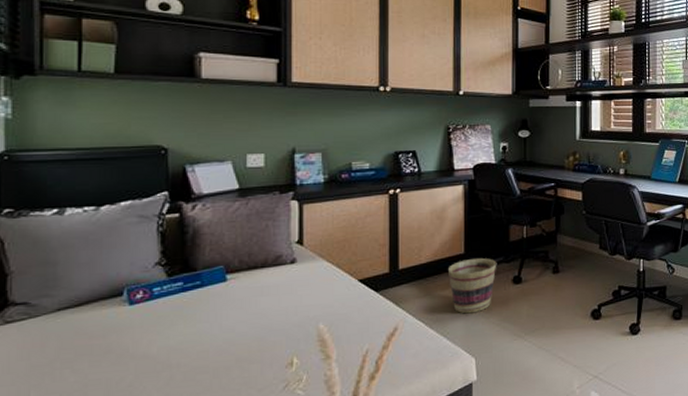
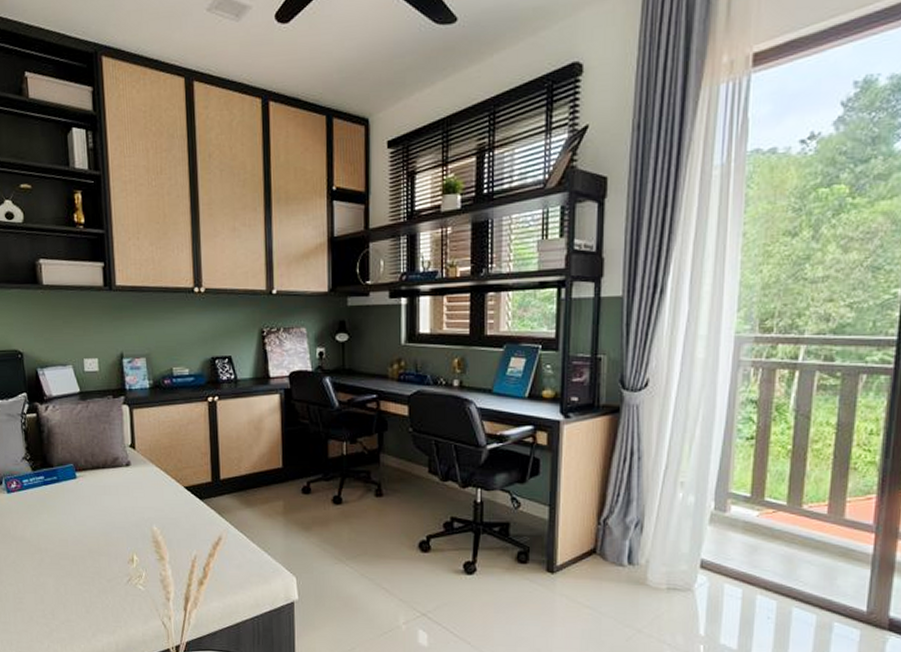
basket: present [449,258,497,314] -> none [267,473,316,531]

